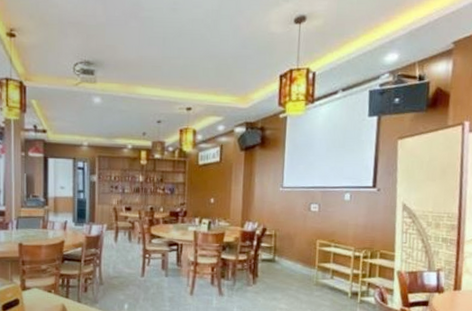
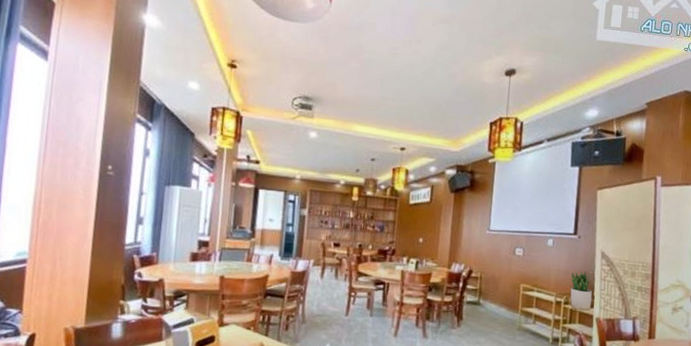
planter: none [369,224,393,265] -> present [570,271,592,312]

